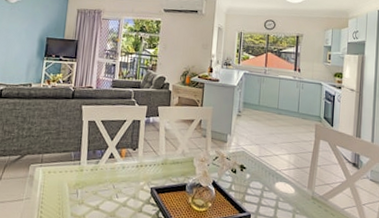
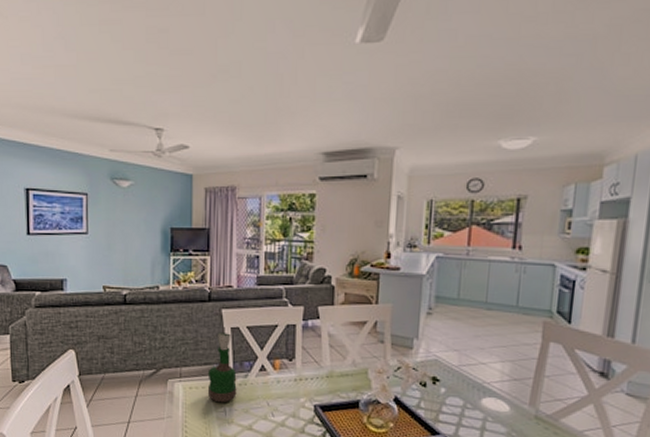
grog bottle: none [64,125,90,186] -> present [207,332,237,403]

